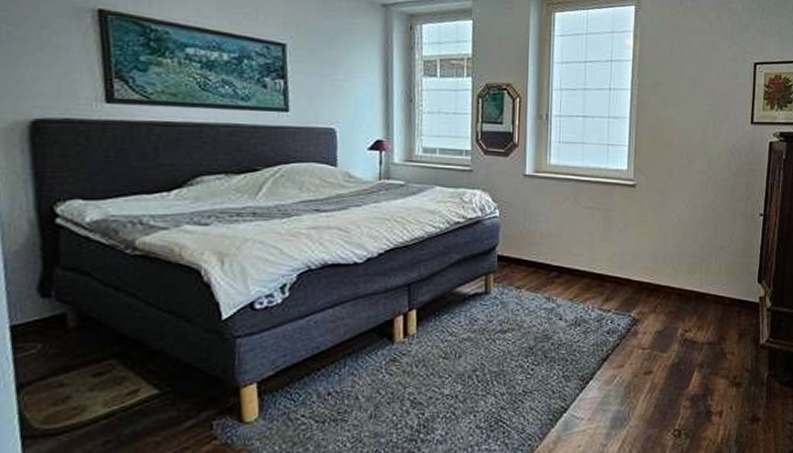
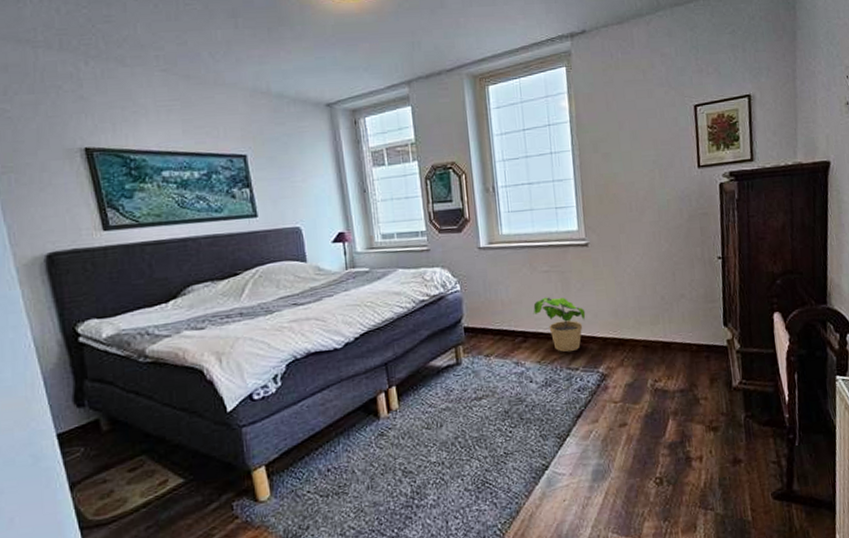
potted plant: none [571,234,625,293] -> present [533,297,586,353]

